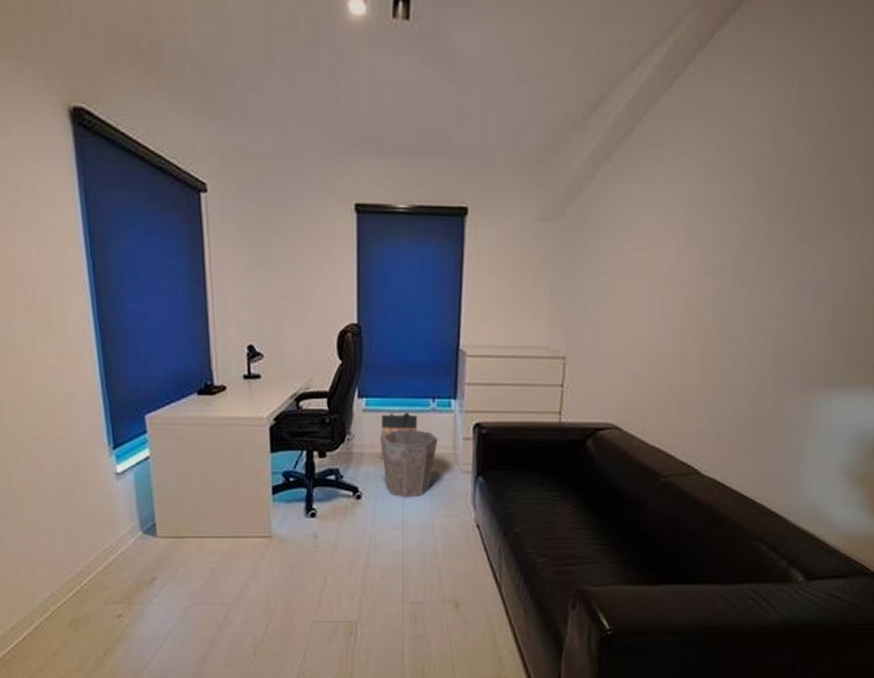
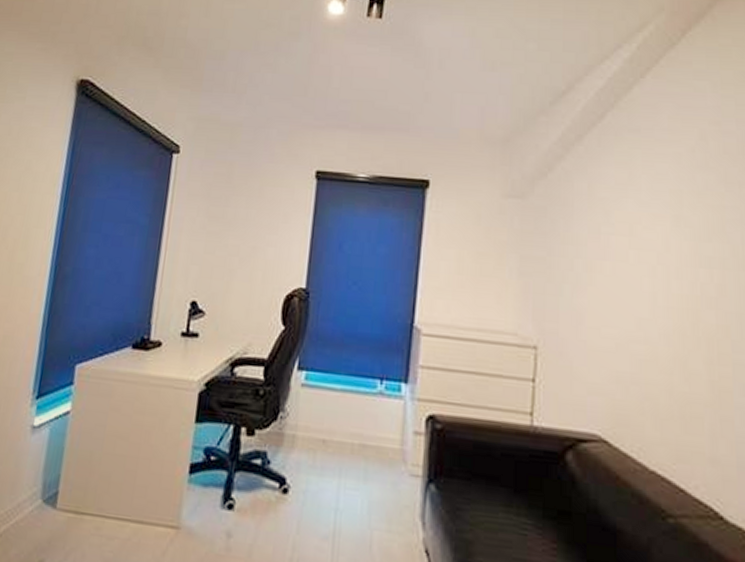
waste bin: present [379,430,438,498] -> none [316,412,384,501]
bag: present [380,413,418,460] -> none [315,391,363,447]

